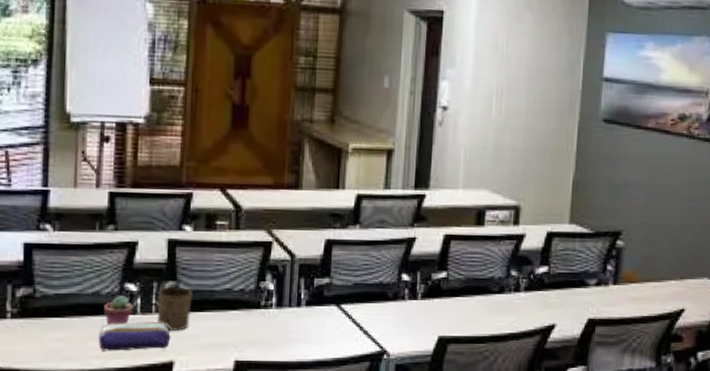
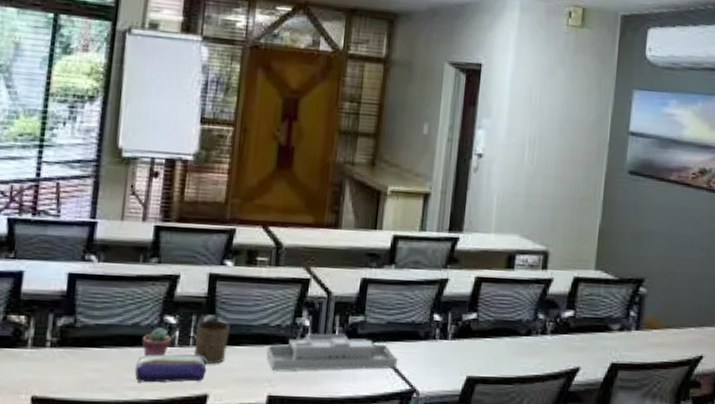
desk organizer: none [231,295,366,336] -> present [266,333,397,371]

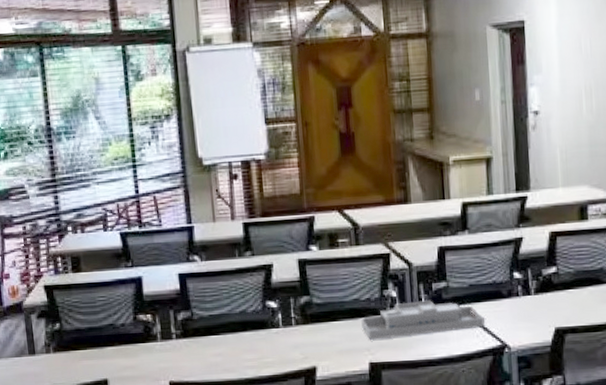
pencil case: present [134,353,207,383] -> none [249,332,311,362]
potted succulent: present [141,328,171,357] -> none [251,312,276,339]
cup: present [194,321,230,364] -> none [295,301,326,340]

